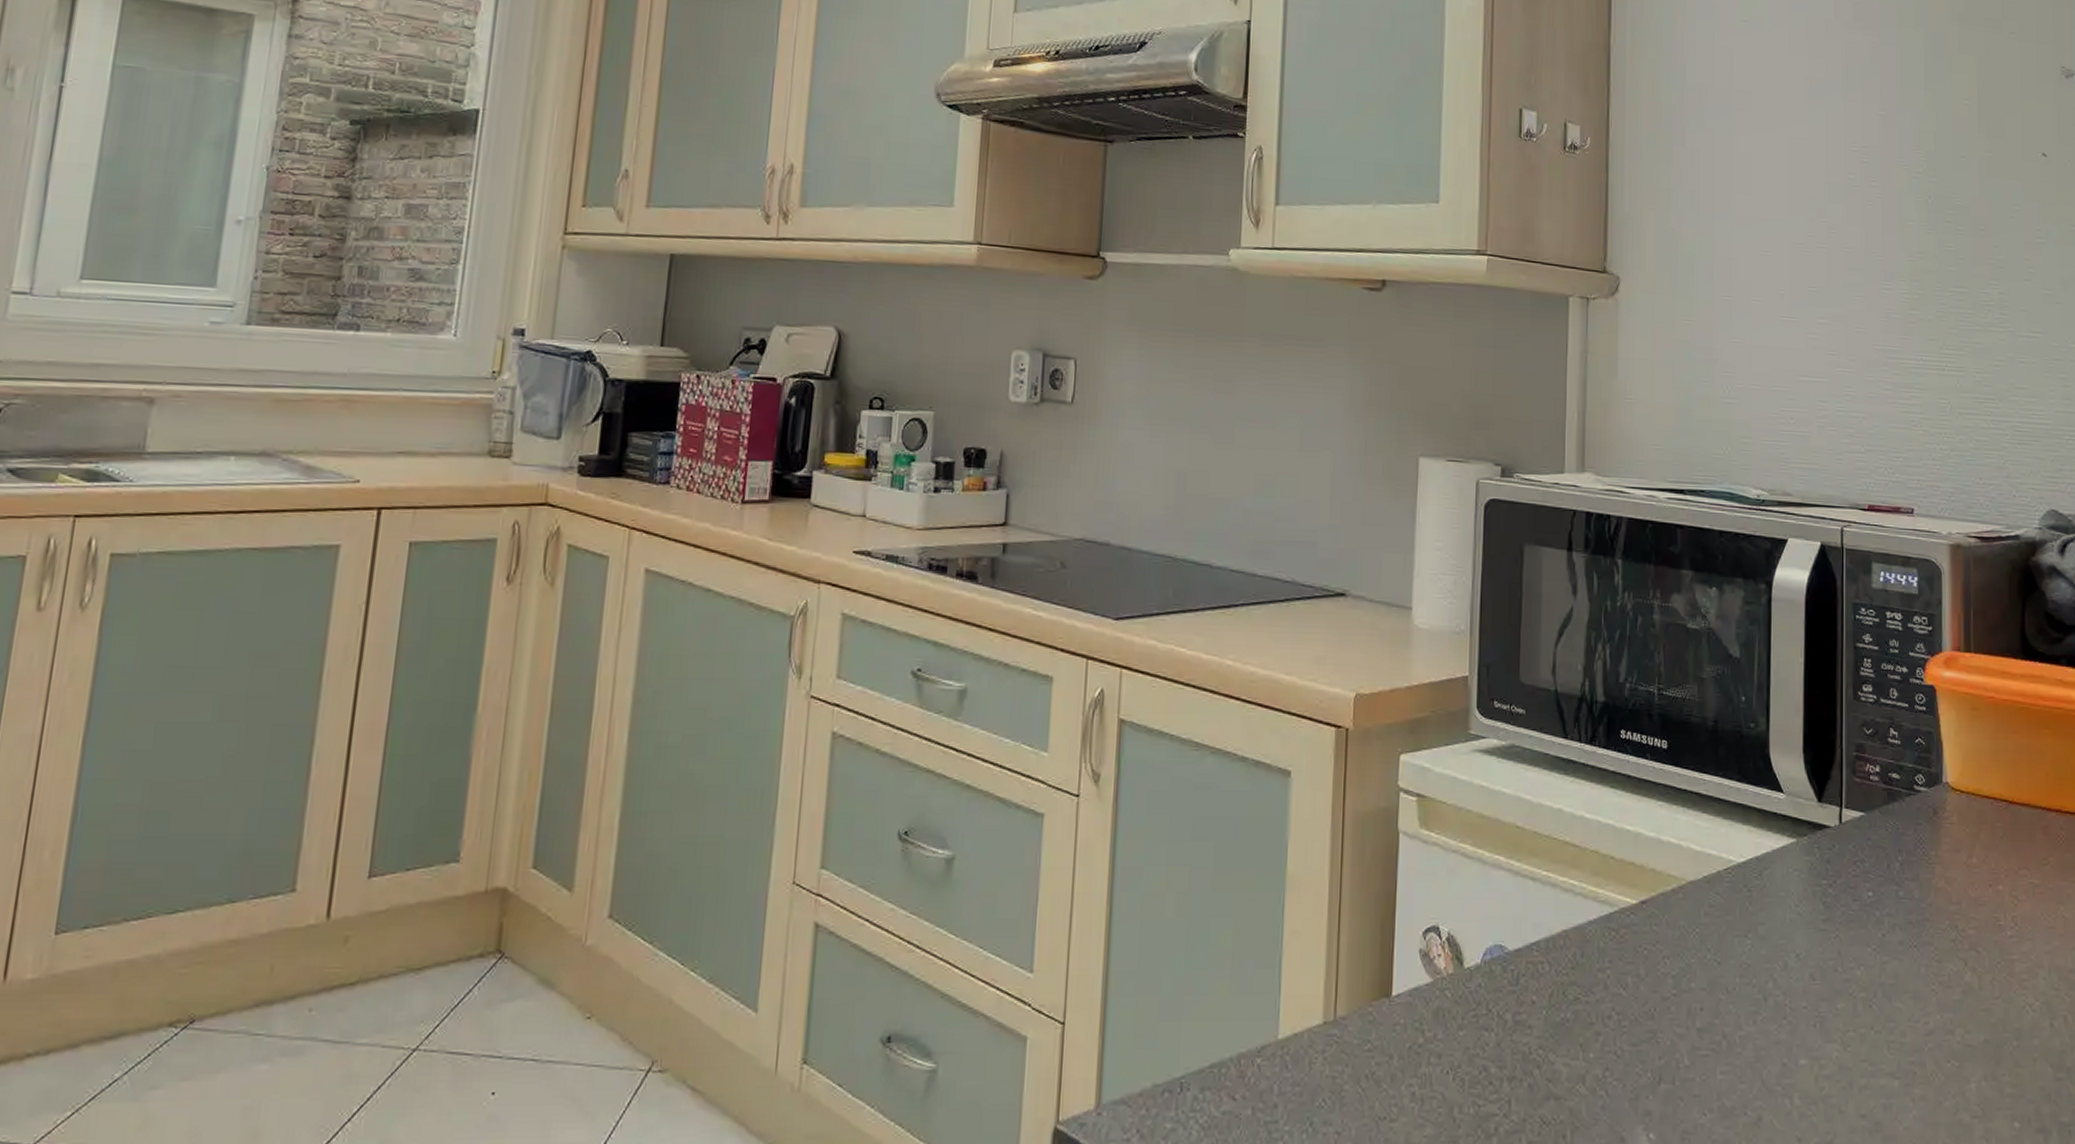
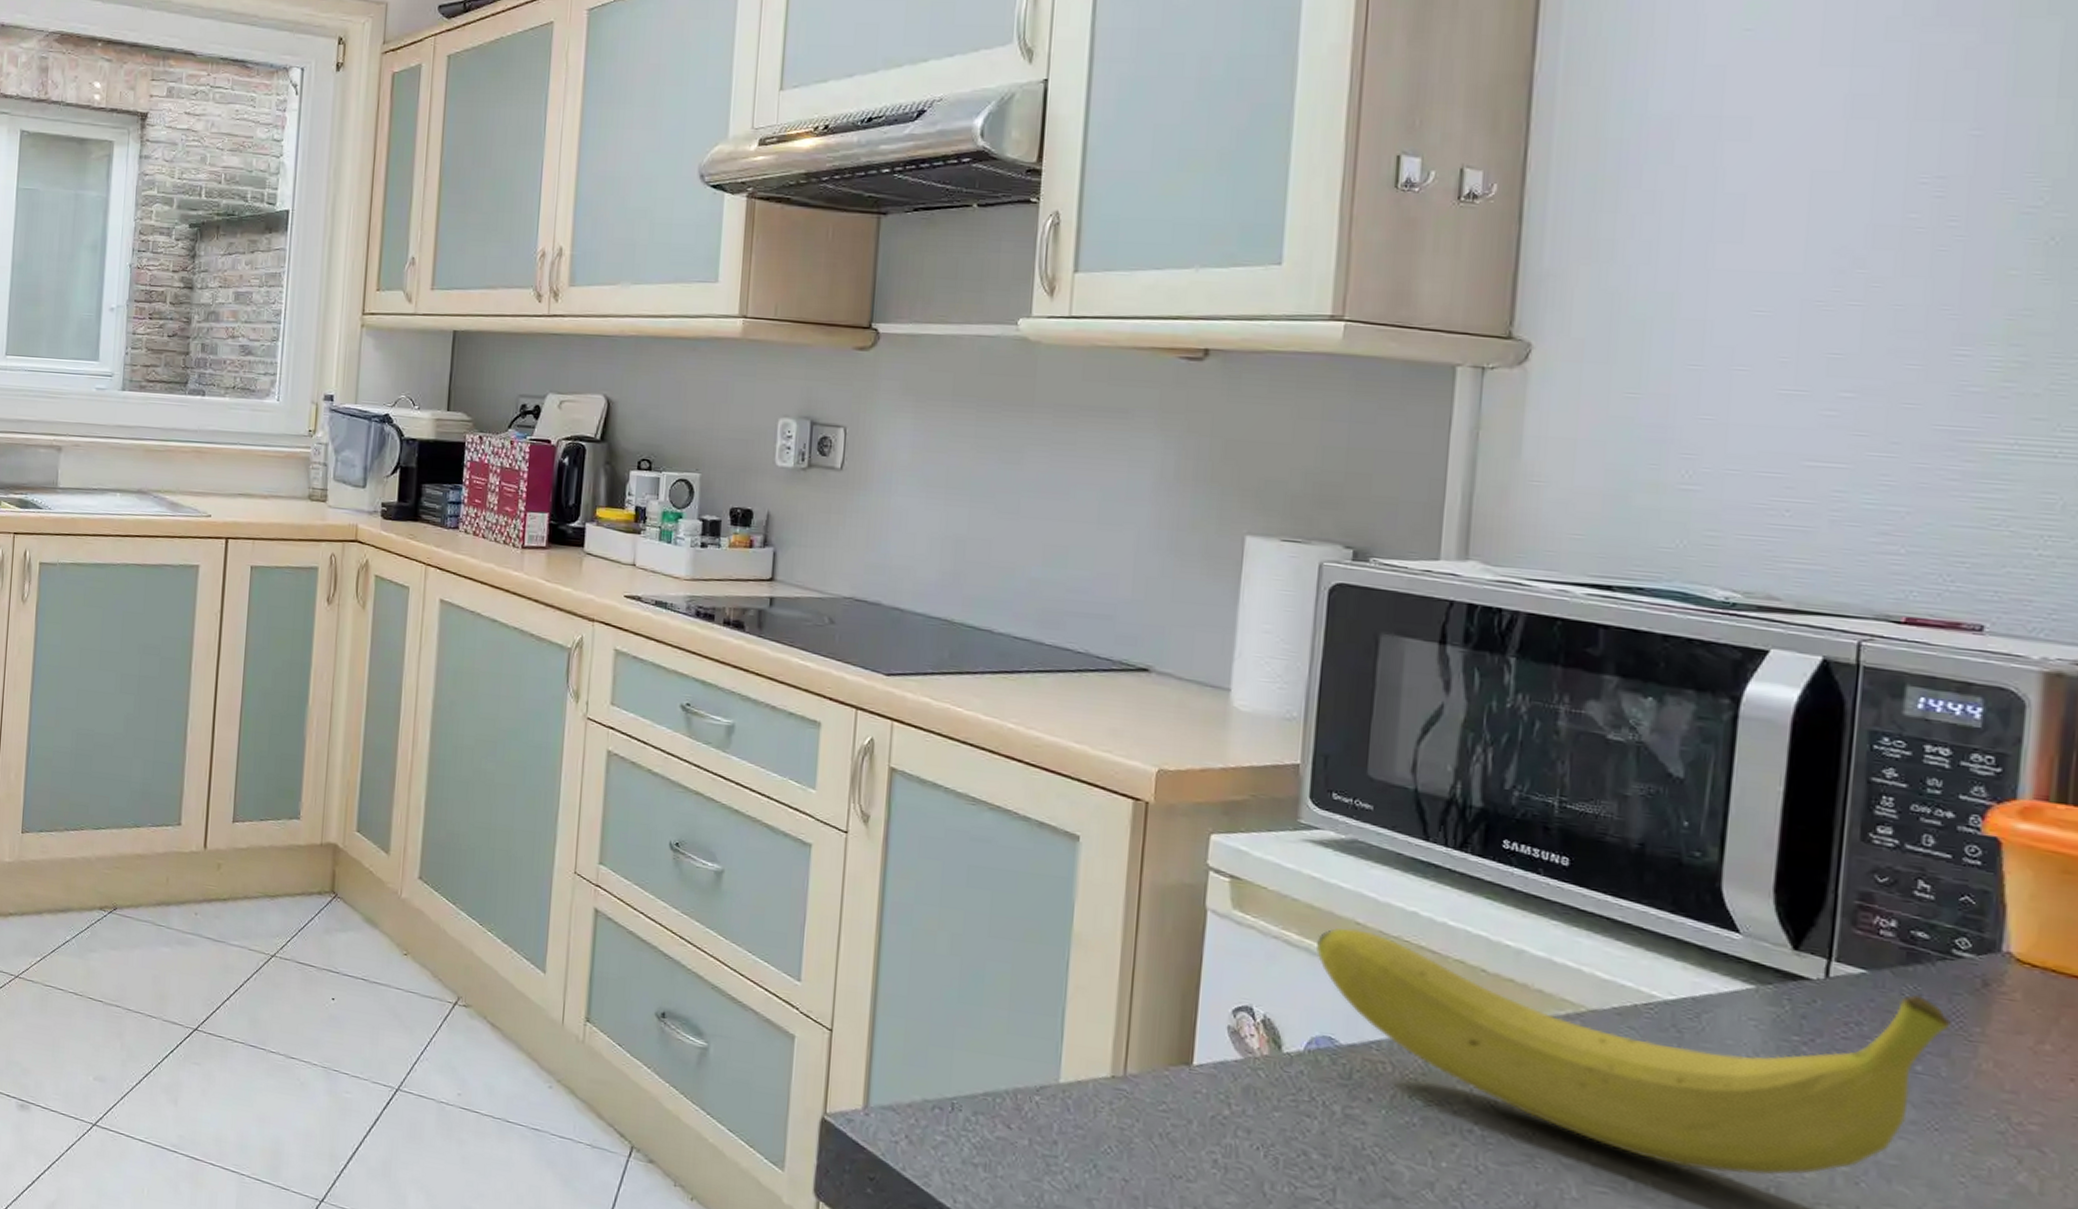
fruit: none [1487,830,1918,1017] -> present [1316,928,1951,1175]

